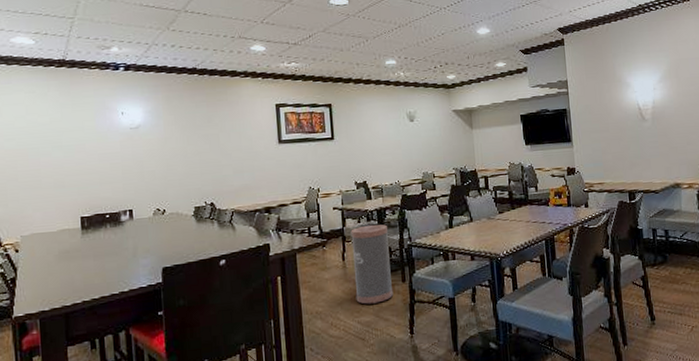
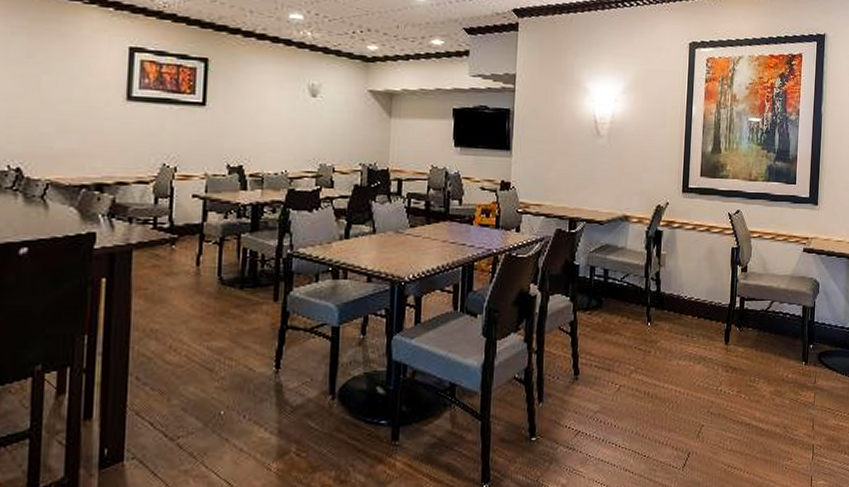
trash can: present [350,224,394,305] -> none [208,222,263,327]

